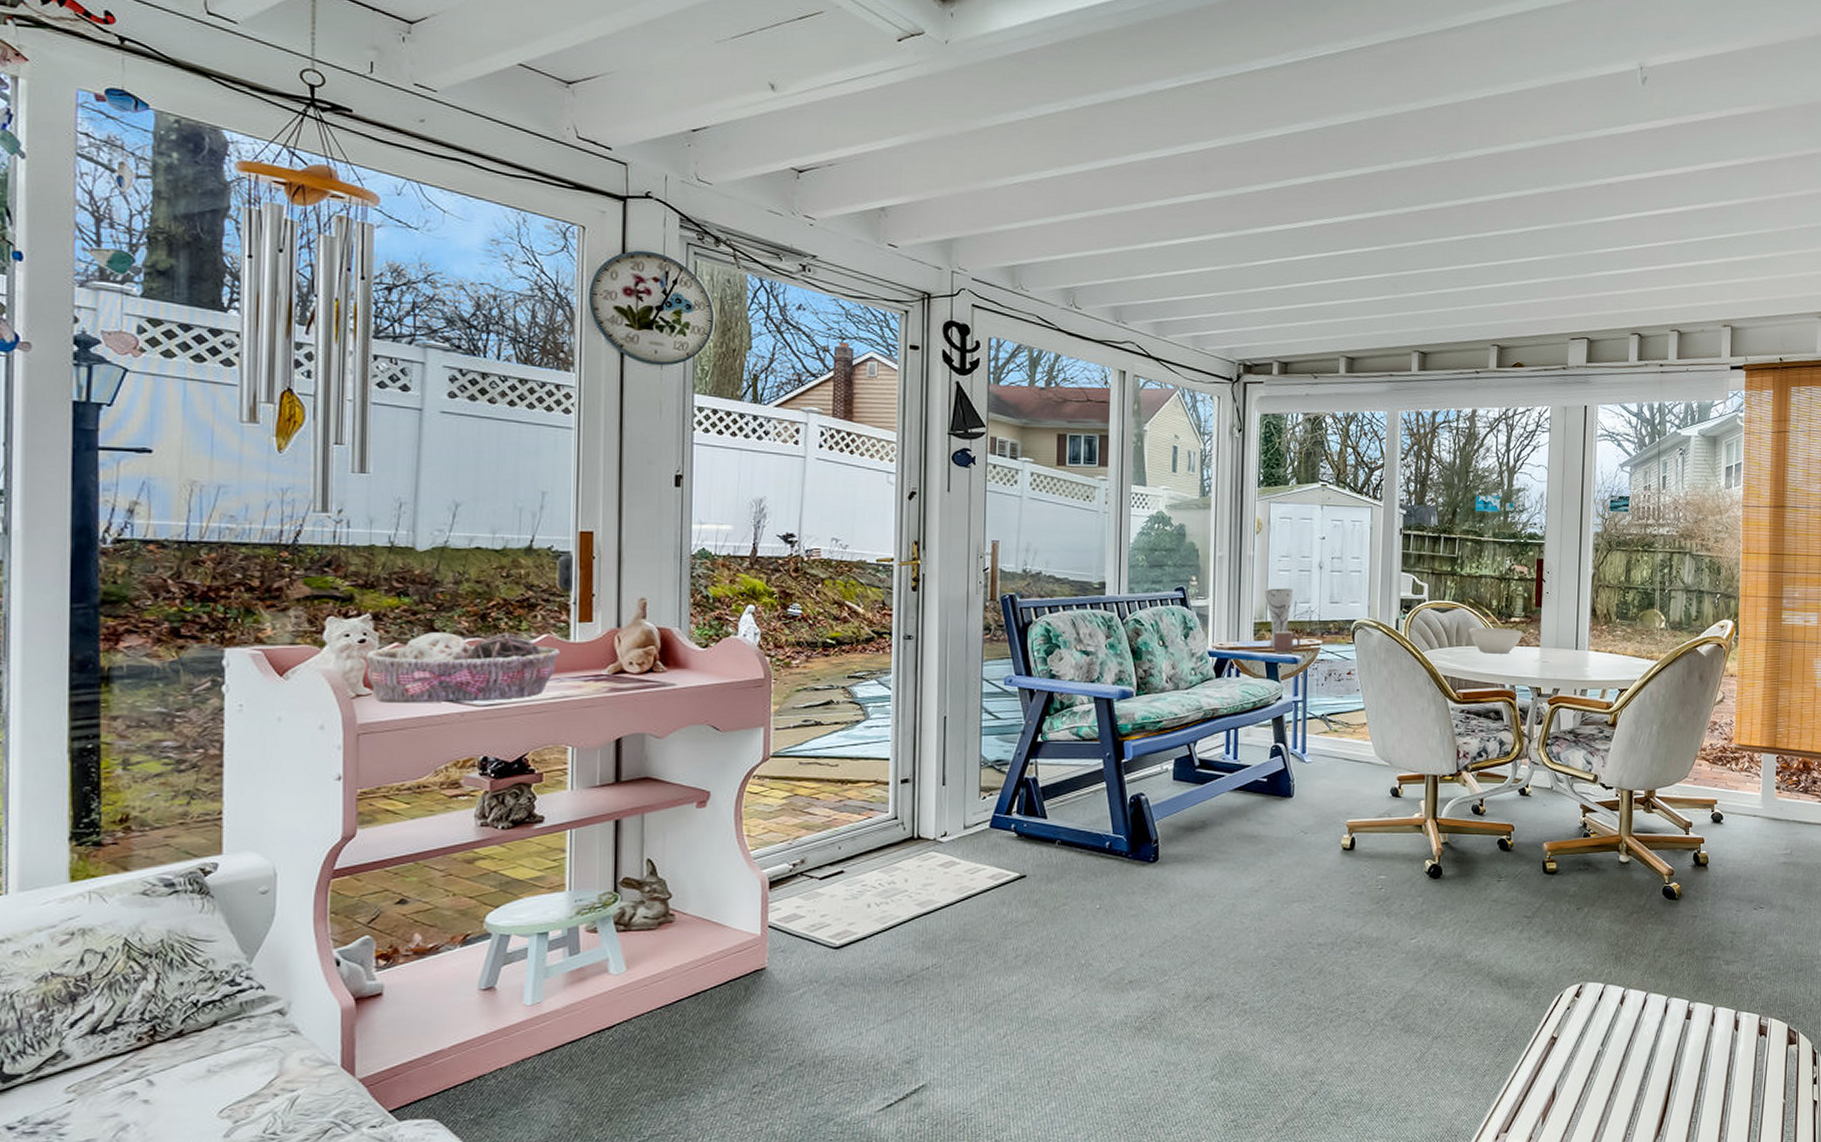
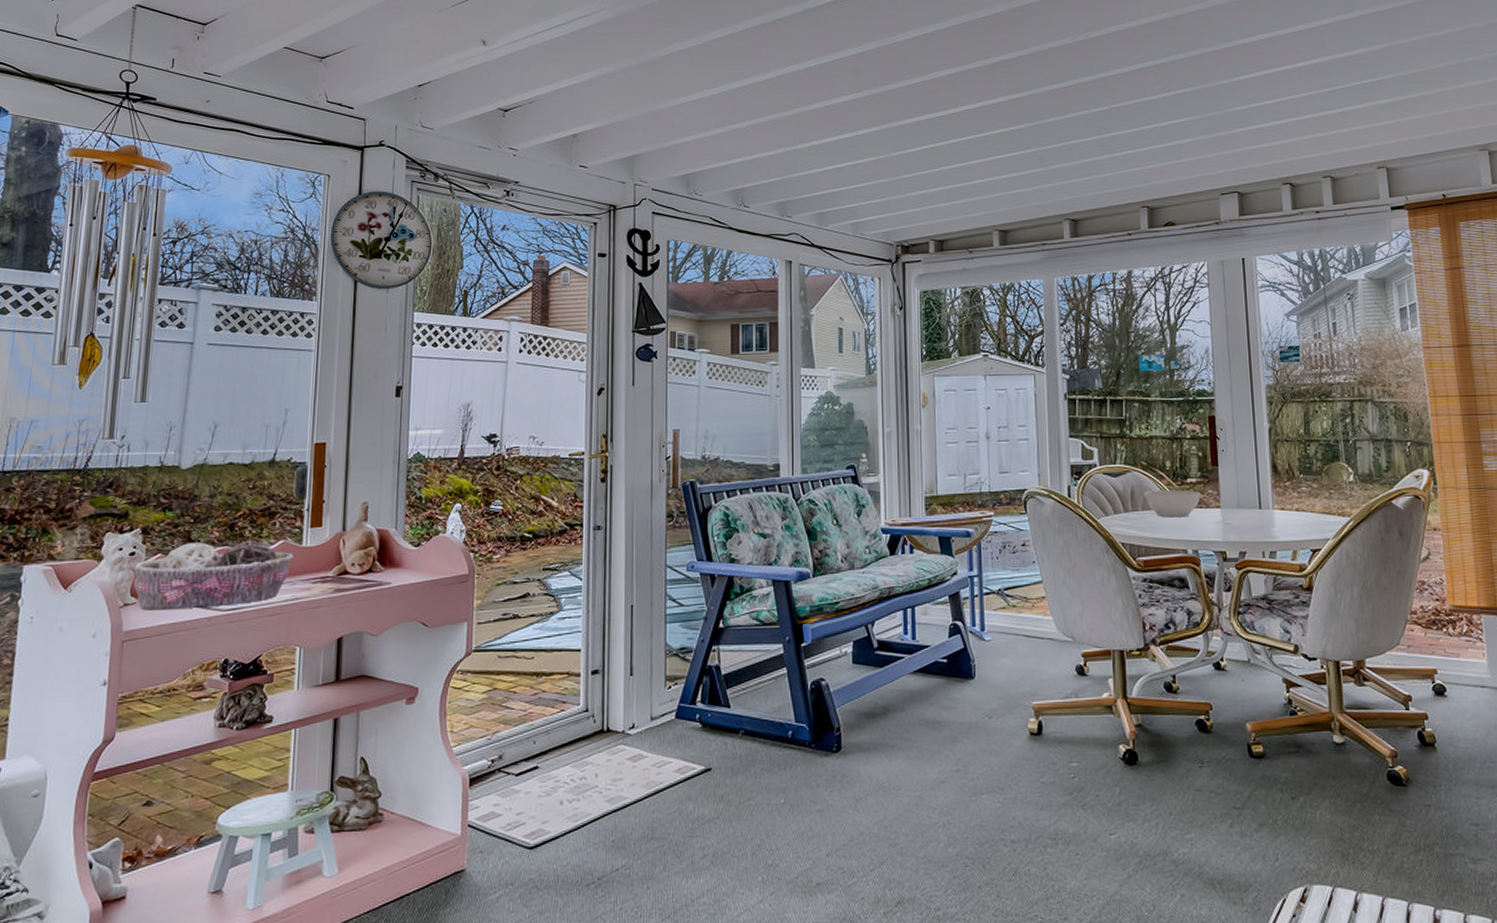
vase: present [1264,588,1294,648] -> none [933,460,963,522]
mug: present [1273,630,1300,653] -> none [945,503,972,527]

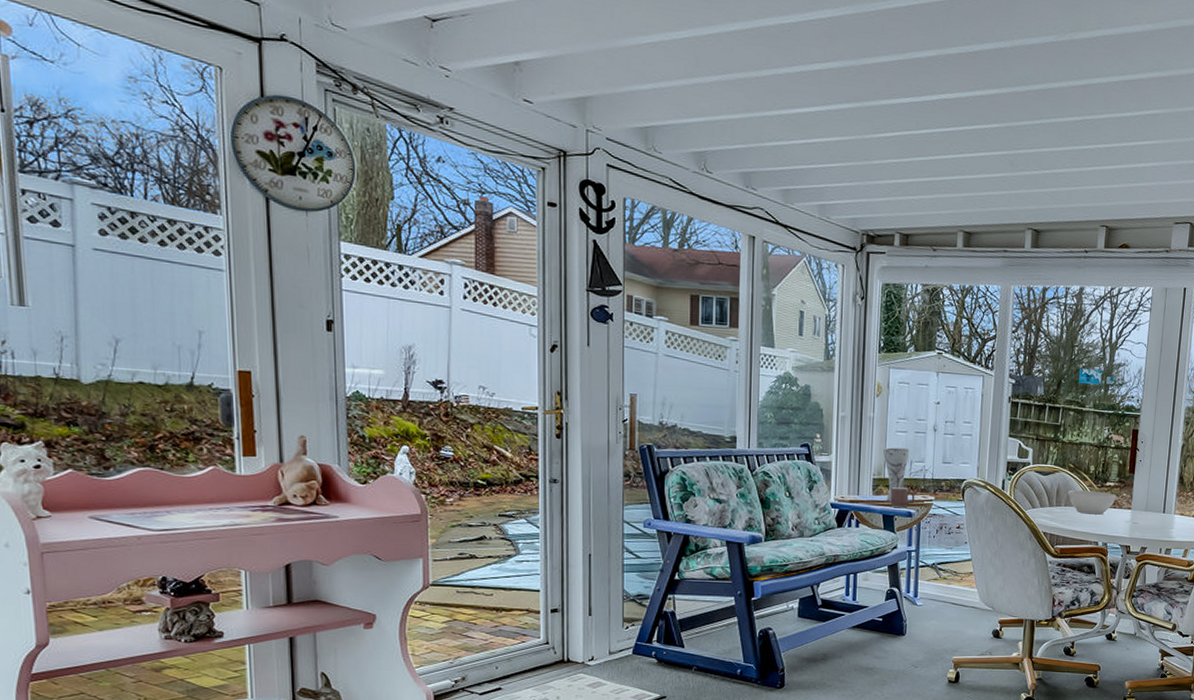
decorative basket: present [134,540,293,610] -> none [42,461,227,526]
vase: none [933,460,963,522] -> present [882,447,910,502]
mug: none [945,503,972,527] -> present [890,486,915,508]

